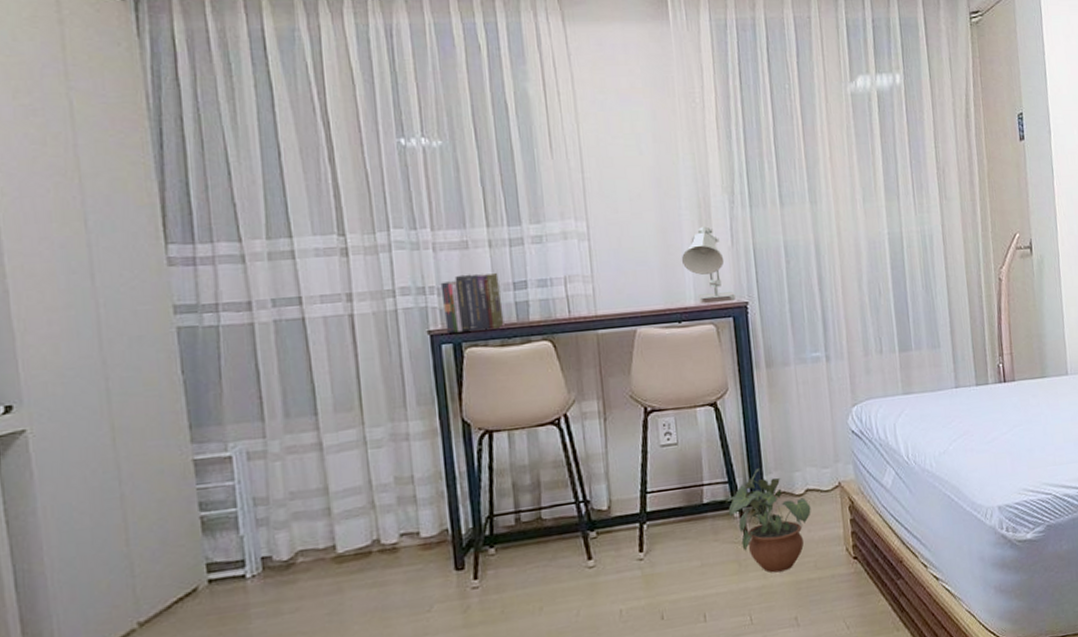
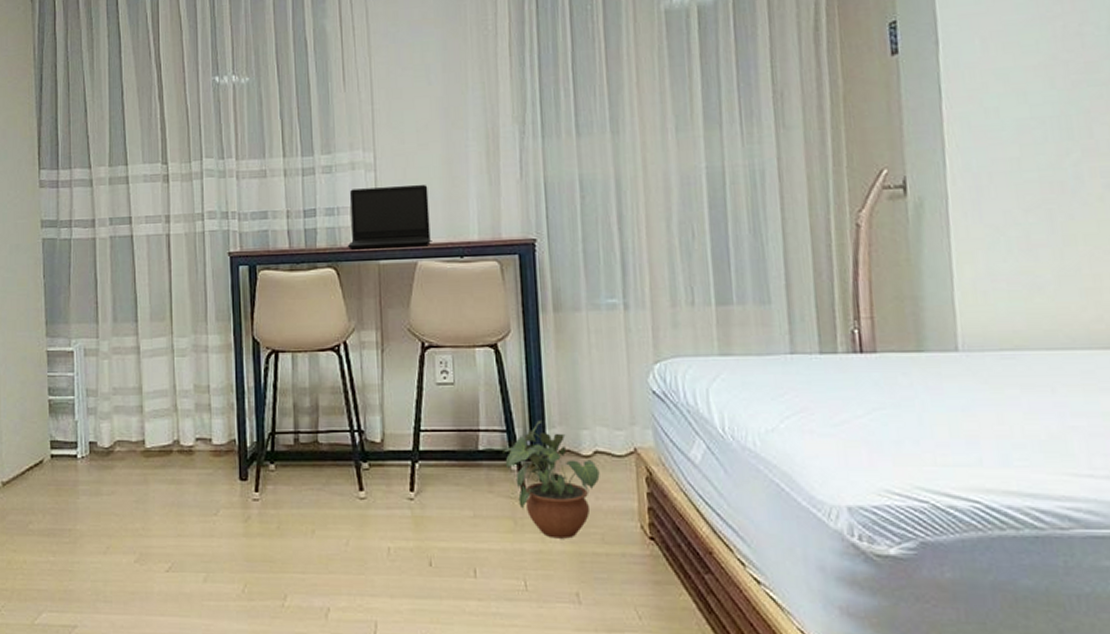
books: present [440,272,504,333] -> none [241,200,294,256]
laptop: none [563,254,649,321] -> present [348,185,431,250]
desk lamp: present [681,226,736,304] -> none [466,158,522,239]

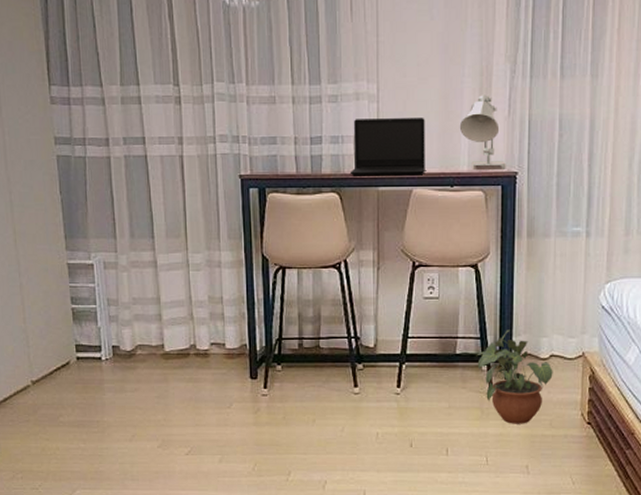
desk lamp: none [466,158,522,239] -> present [459,95,506,171]

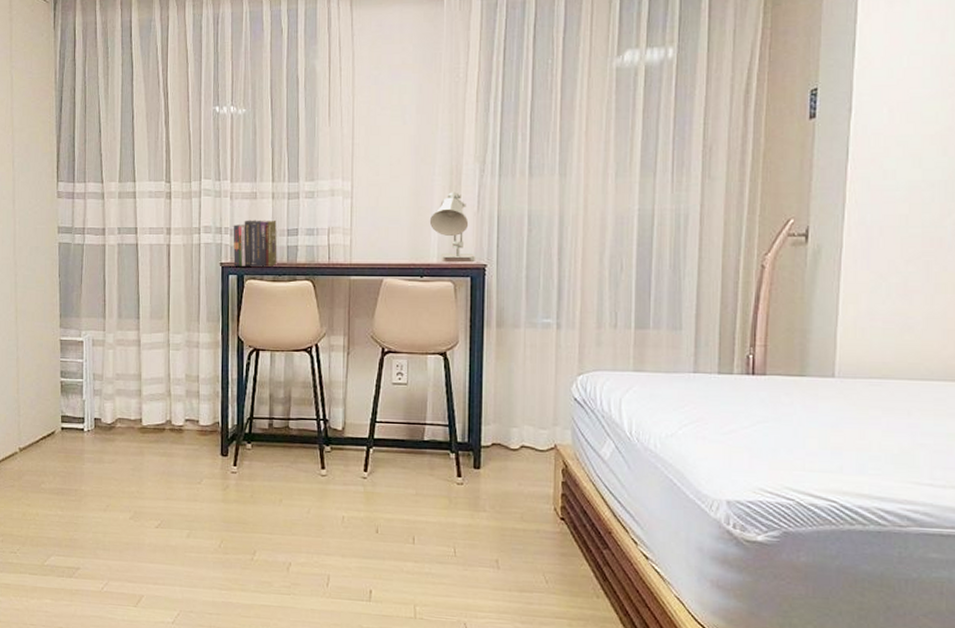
books: none [251,127,301,179] -> present [233,220,277,267]
laptop: present [351,118,425,176] -> none [324,213,397,266]
potted plant: present [476,329,553,424] -> none [444,418,524,516]

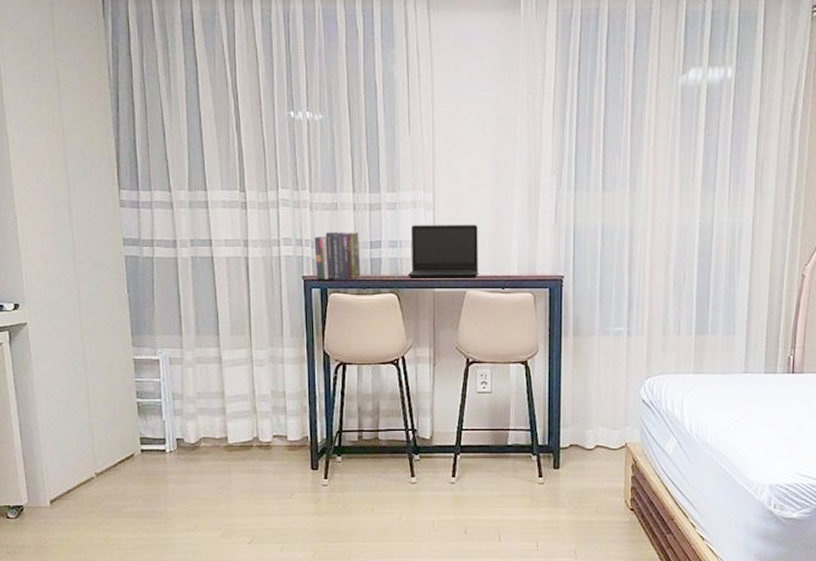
laptop: none [324,213,397,266] -> present [408,225,478,278]
desk lamp: present [429,192,475,263] -> none [509,205,553,274]

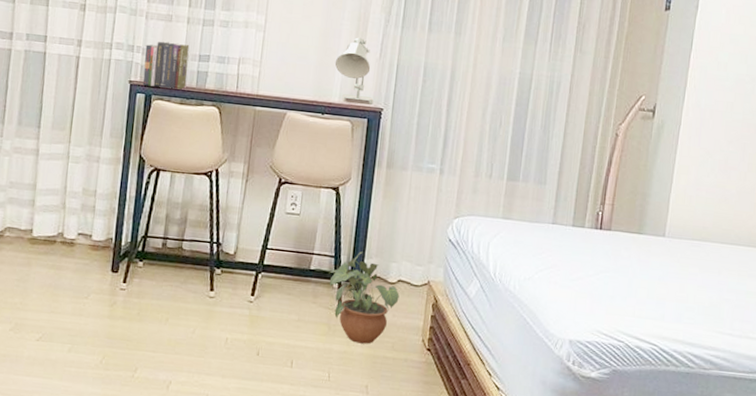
laptop: present [408,225,478,278] -> none [232,44,305,101]
desk lamp: none [509,205,553,274] -> present [335,37,374,106]
potted plant: none [526,422,598,511] -> present [329,251,400,344]

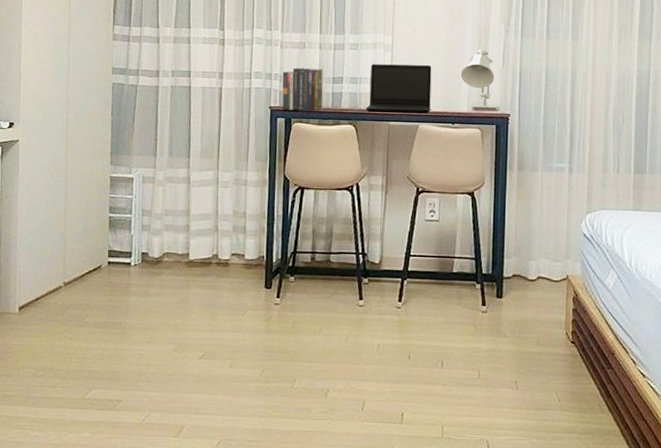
laptop: none [232,44,305,101] -> present [366,64,432,114]
potted plant: present [329,251,400,344] -> none [471,252,540,341]

